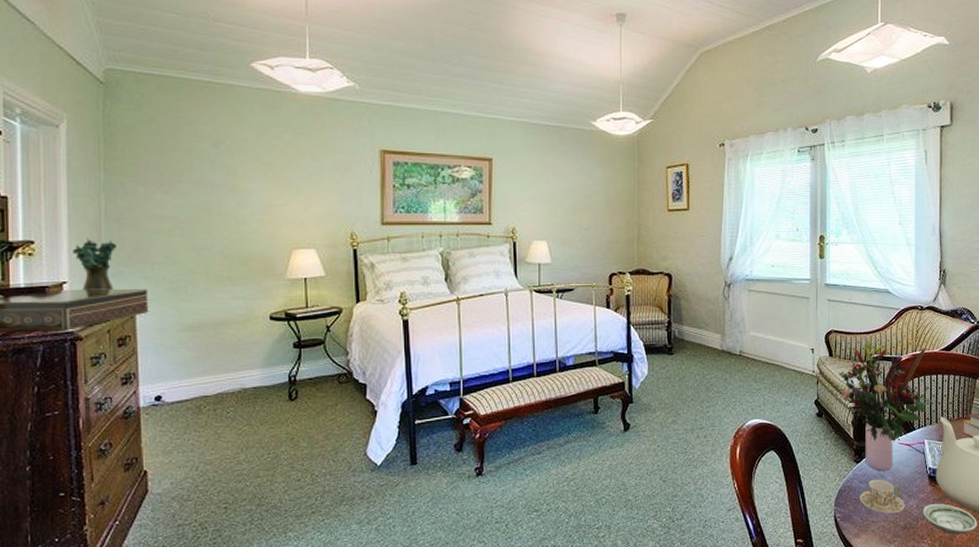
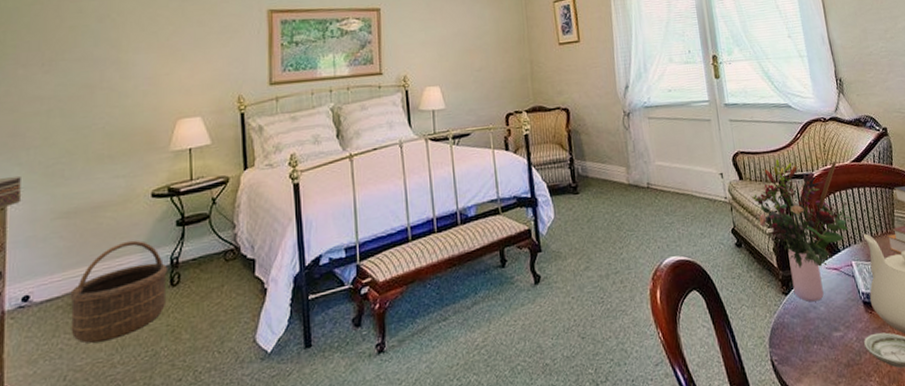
basket: none [198,356,286,442] -> present [70,240,167,344]
teacup: present [860,479,905,514] -> none [794,311,845,351]

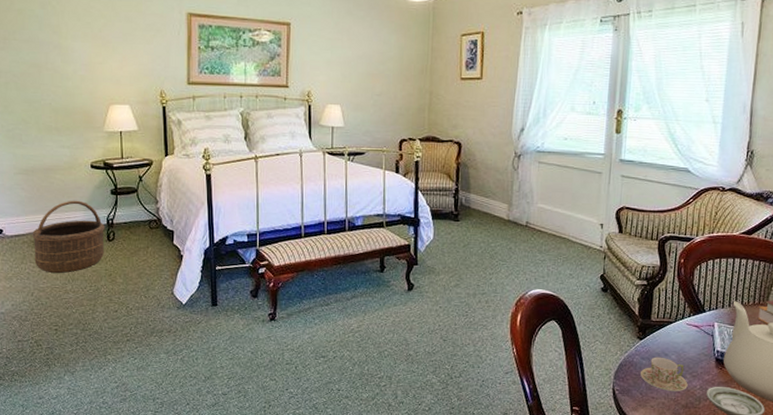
bouquet: present [748,156,855,302] -> none [627,212,729,350]
teacup: none [794,311,845,351] -> present [640,357,688,391]

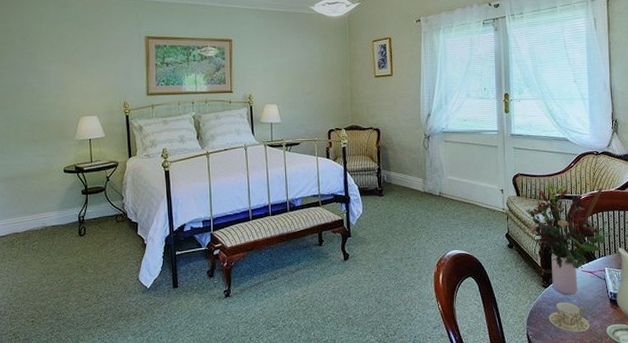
basket: present [32,200,104,273] -> none [11,201,76,269]
bouquet: none [627,212,729,350] -> present [526,178,613,295]

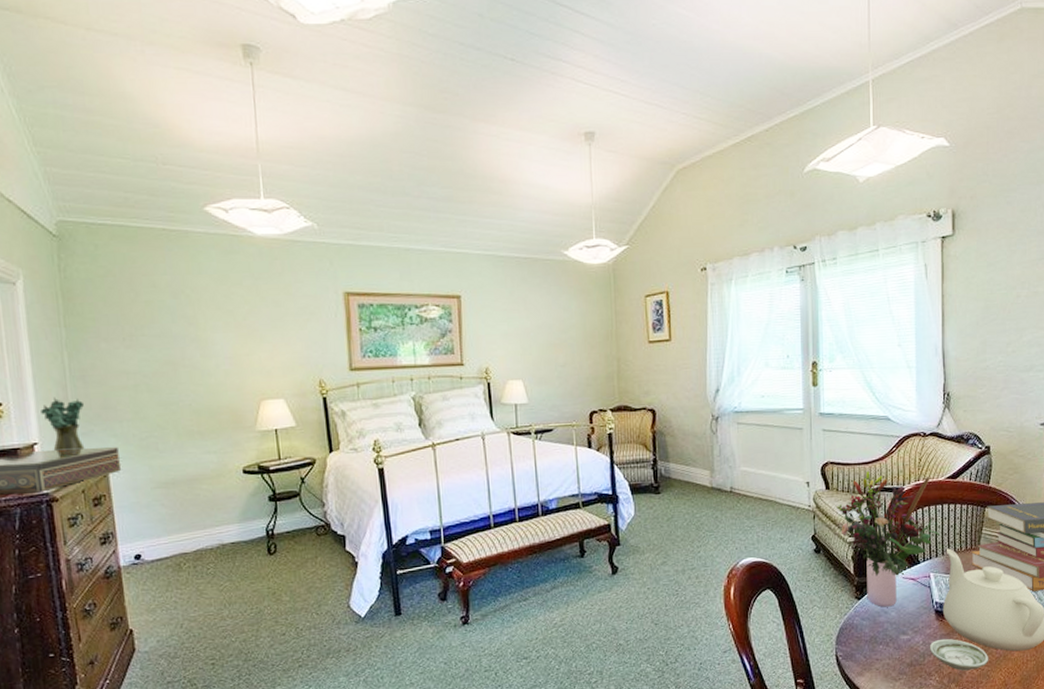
teacup: present [549,302,590,332] -> none [862,615,911,651]

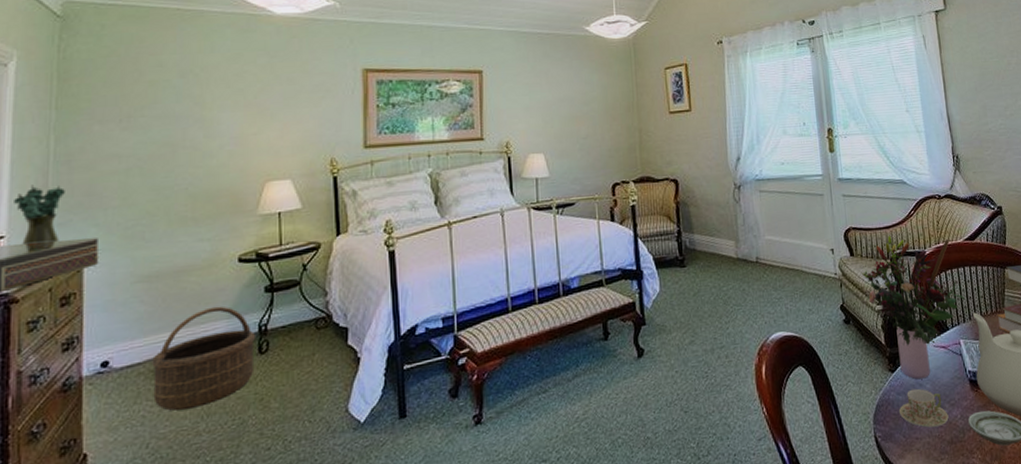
basket: none [177,511,265,599] -> present [152,306,255,411]
teacup: none [862,615,911,651] -> present [899,388,949,428]

